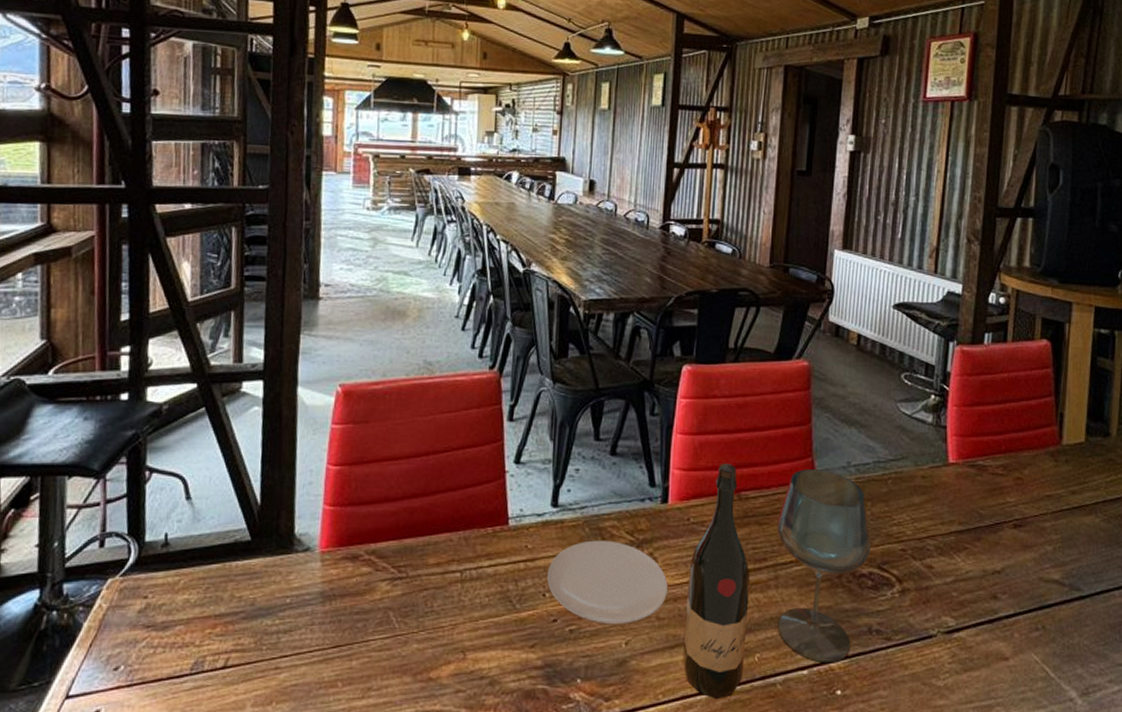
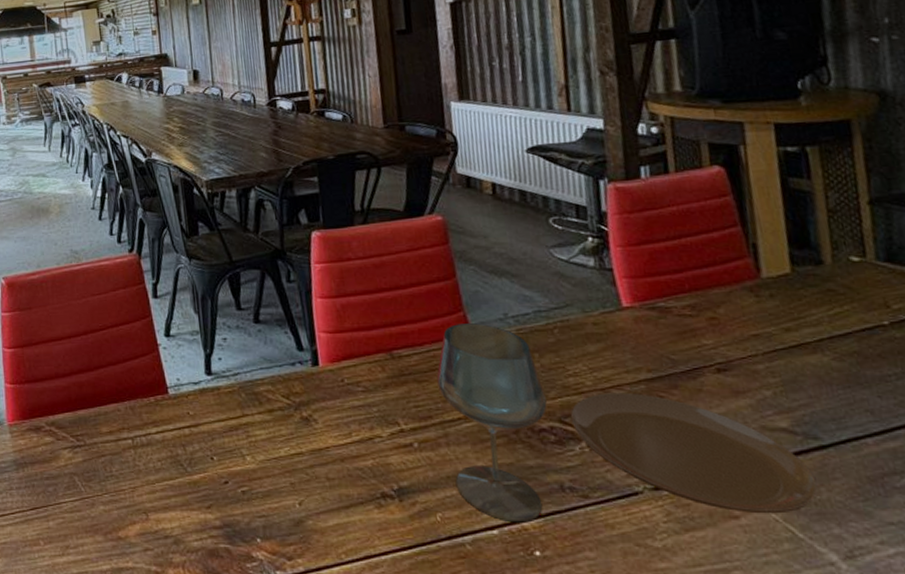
plate: present [547,540,668,625] -> none [211,404,333,486]
wine bottle: present [682,464,751,698] -> none [351,323,427,559]
plate: none [888,542,1072,656] -> present [570,392,818,514]

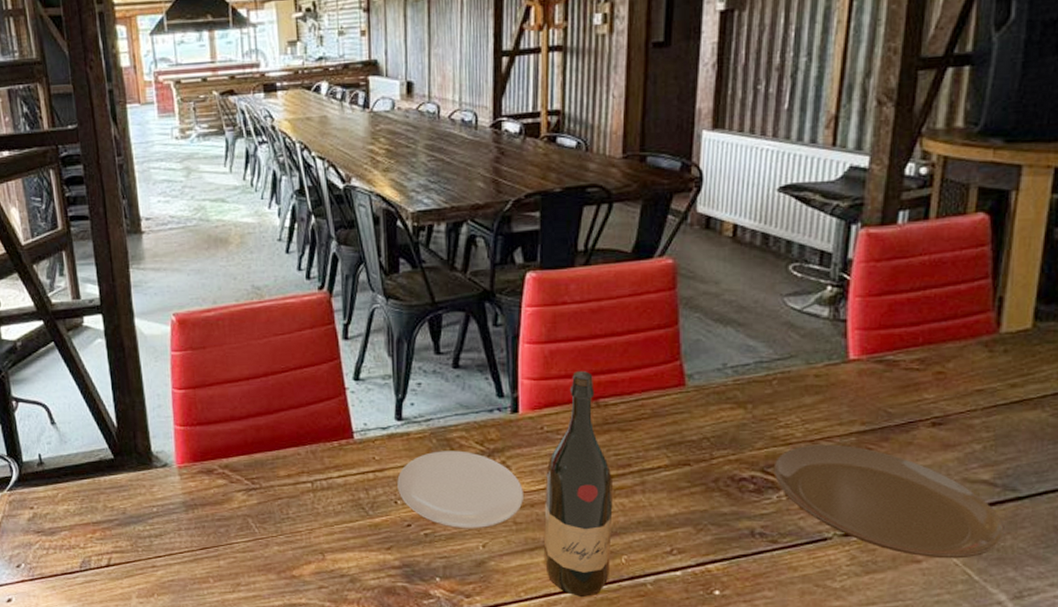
plate: none [211,404,333,486] -> present [397,450,523,529]
wine bottle: none [351,323,427,559] -> present [543,371,614,597]
wine glass: present [436,323,547,523] -> none [642,373,752,565]

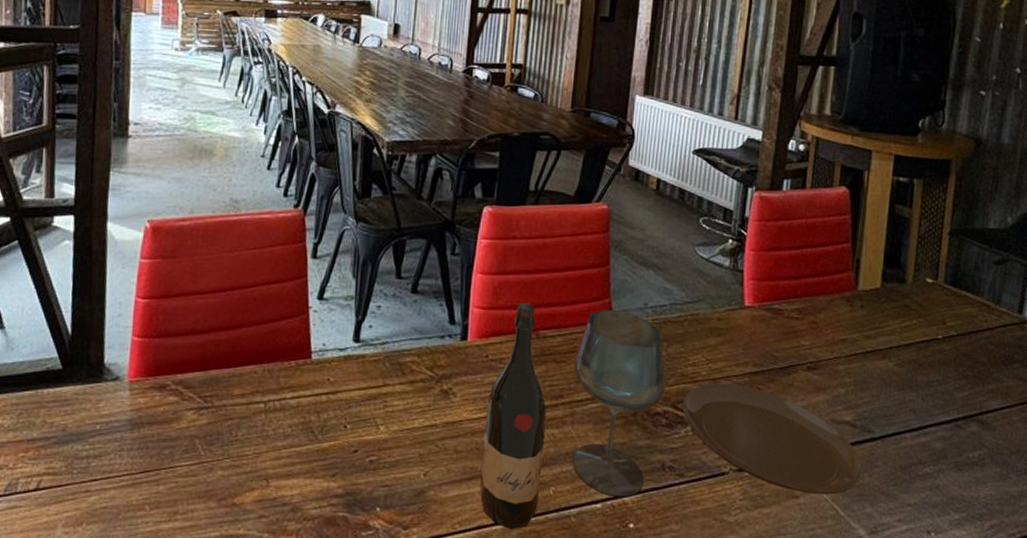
plate: present [397,450,523,529] -> none [348,375,466,457]
wine glass: none [642,373,752,565] -> present [572,310,666,498]

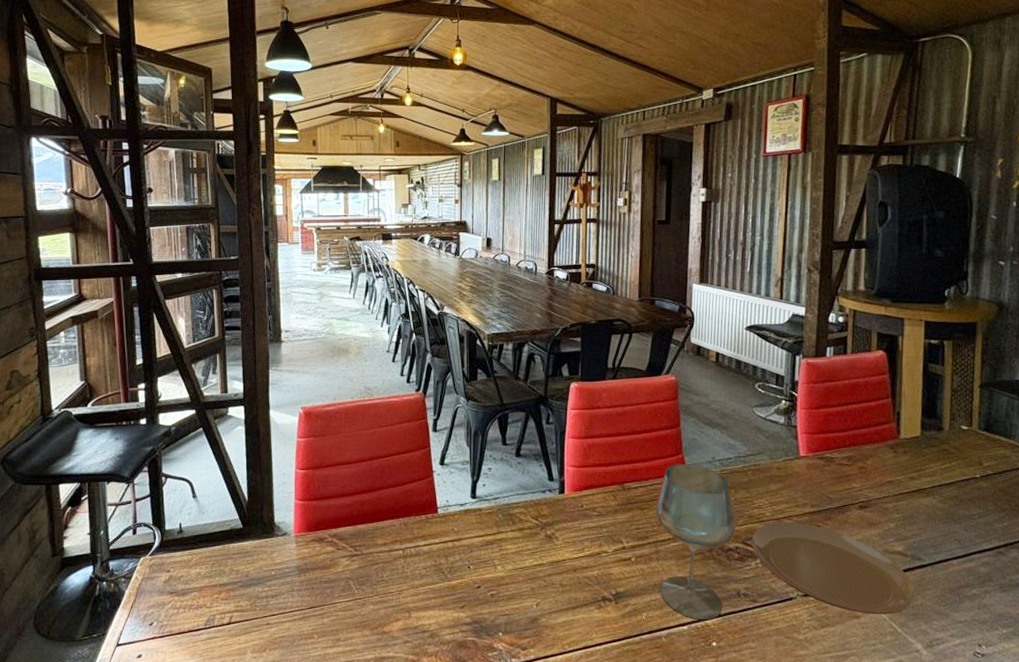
wine bottle: present [479,303,547,529] -> none [583,461,636,648]

